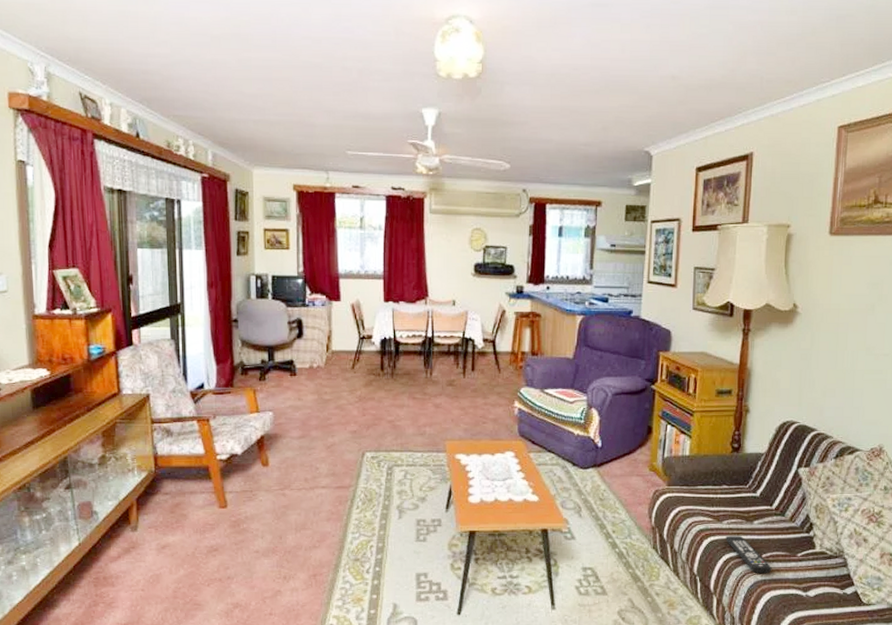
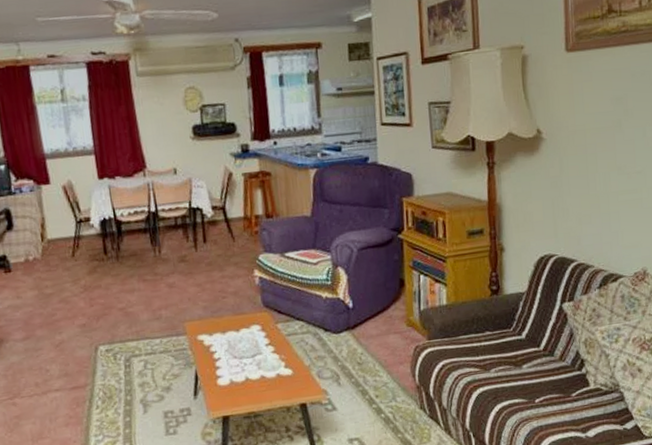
remote control: present [726,536,772,574] -> none [495,383,547,421]

